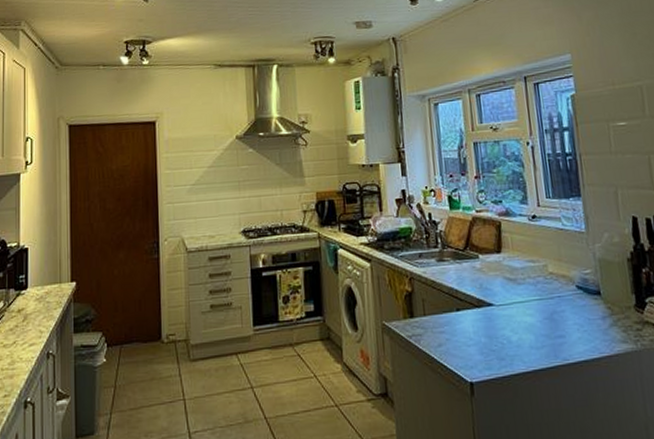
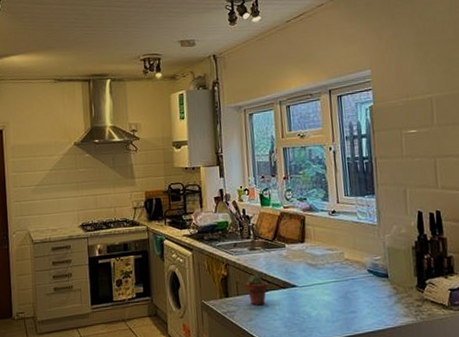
potted succulent: none [433,291,460,328] -> present [245,275,268,306]

